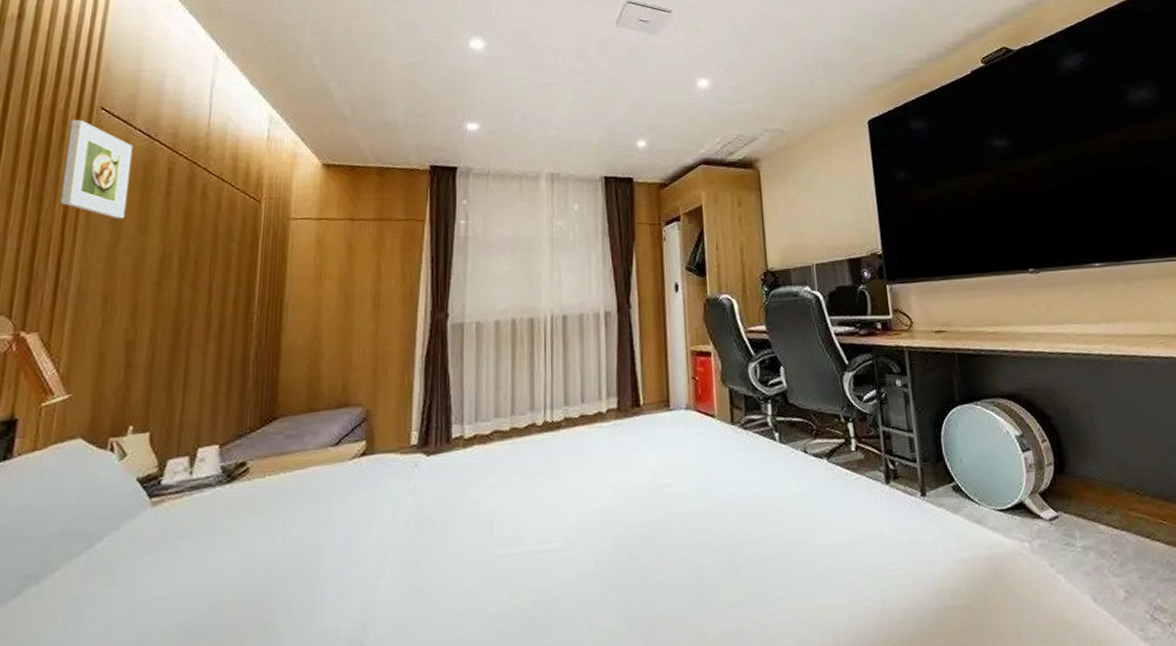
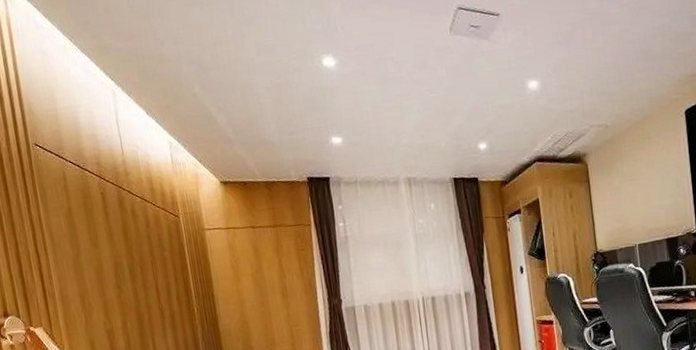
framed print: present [60,119,134,219] -> none [15,155,79,237]

